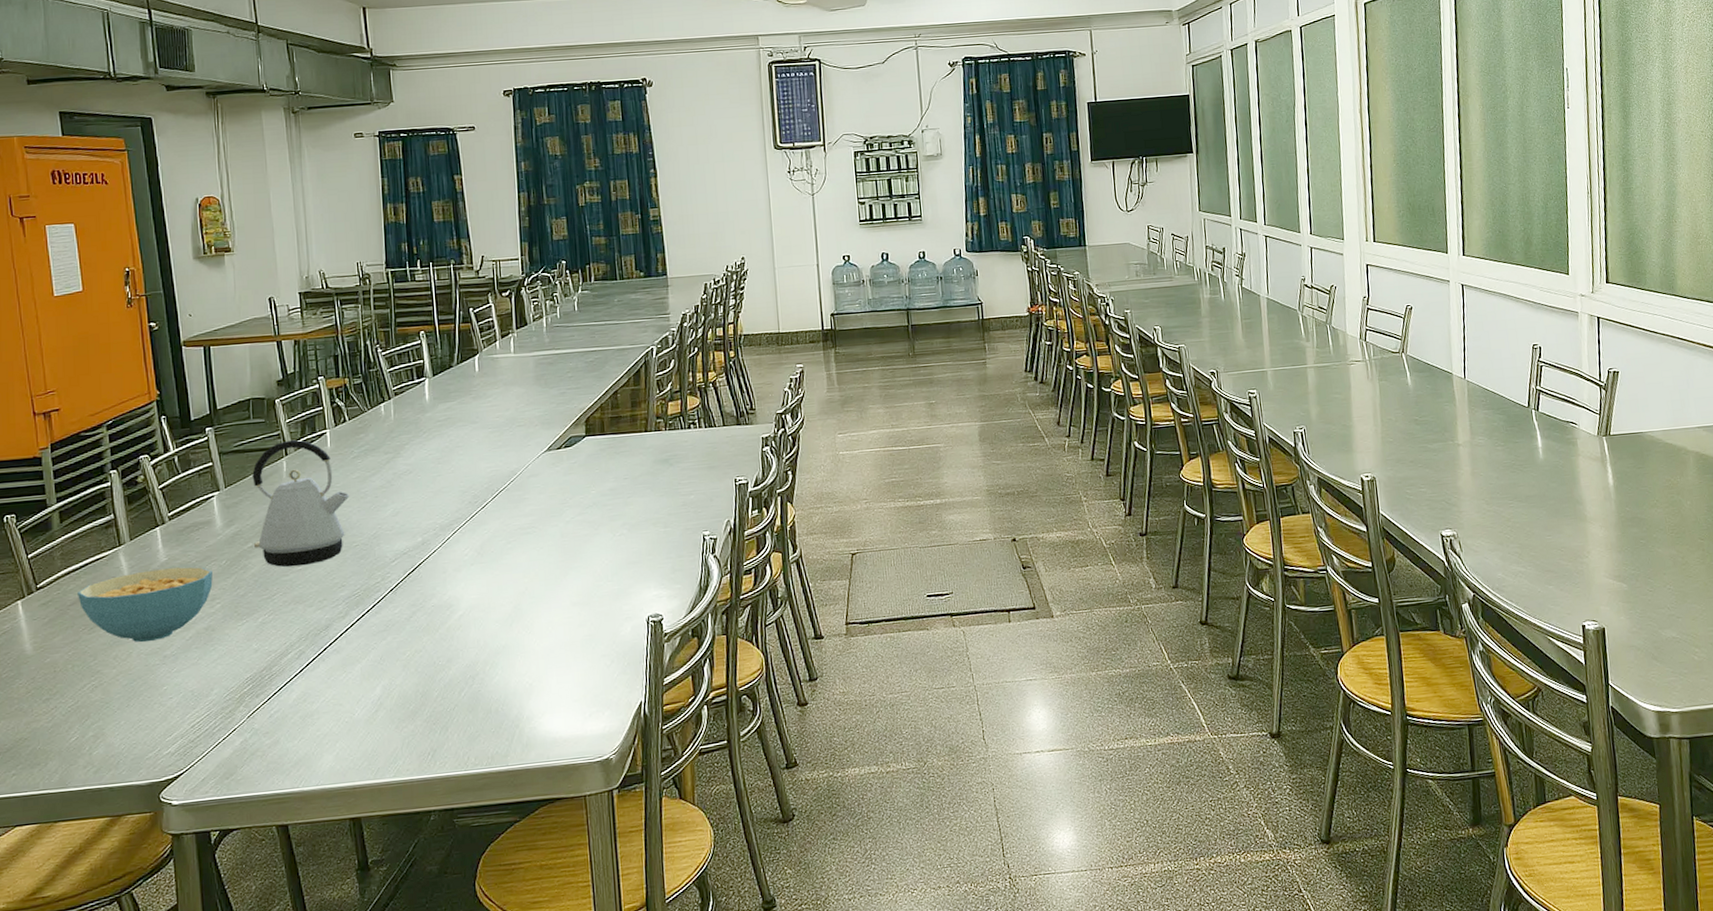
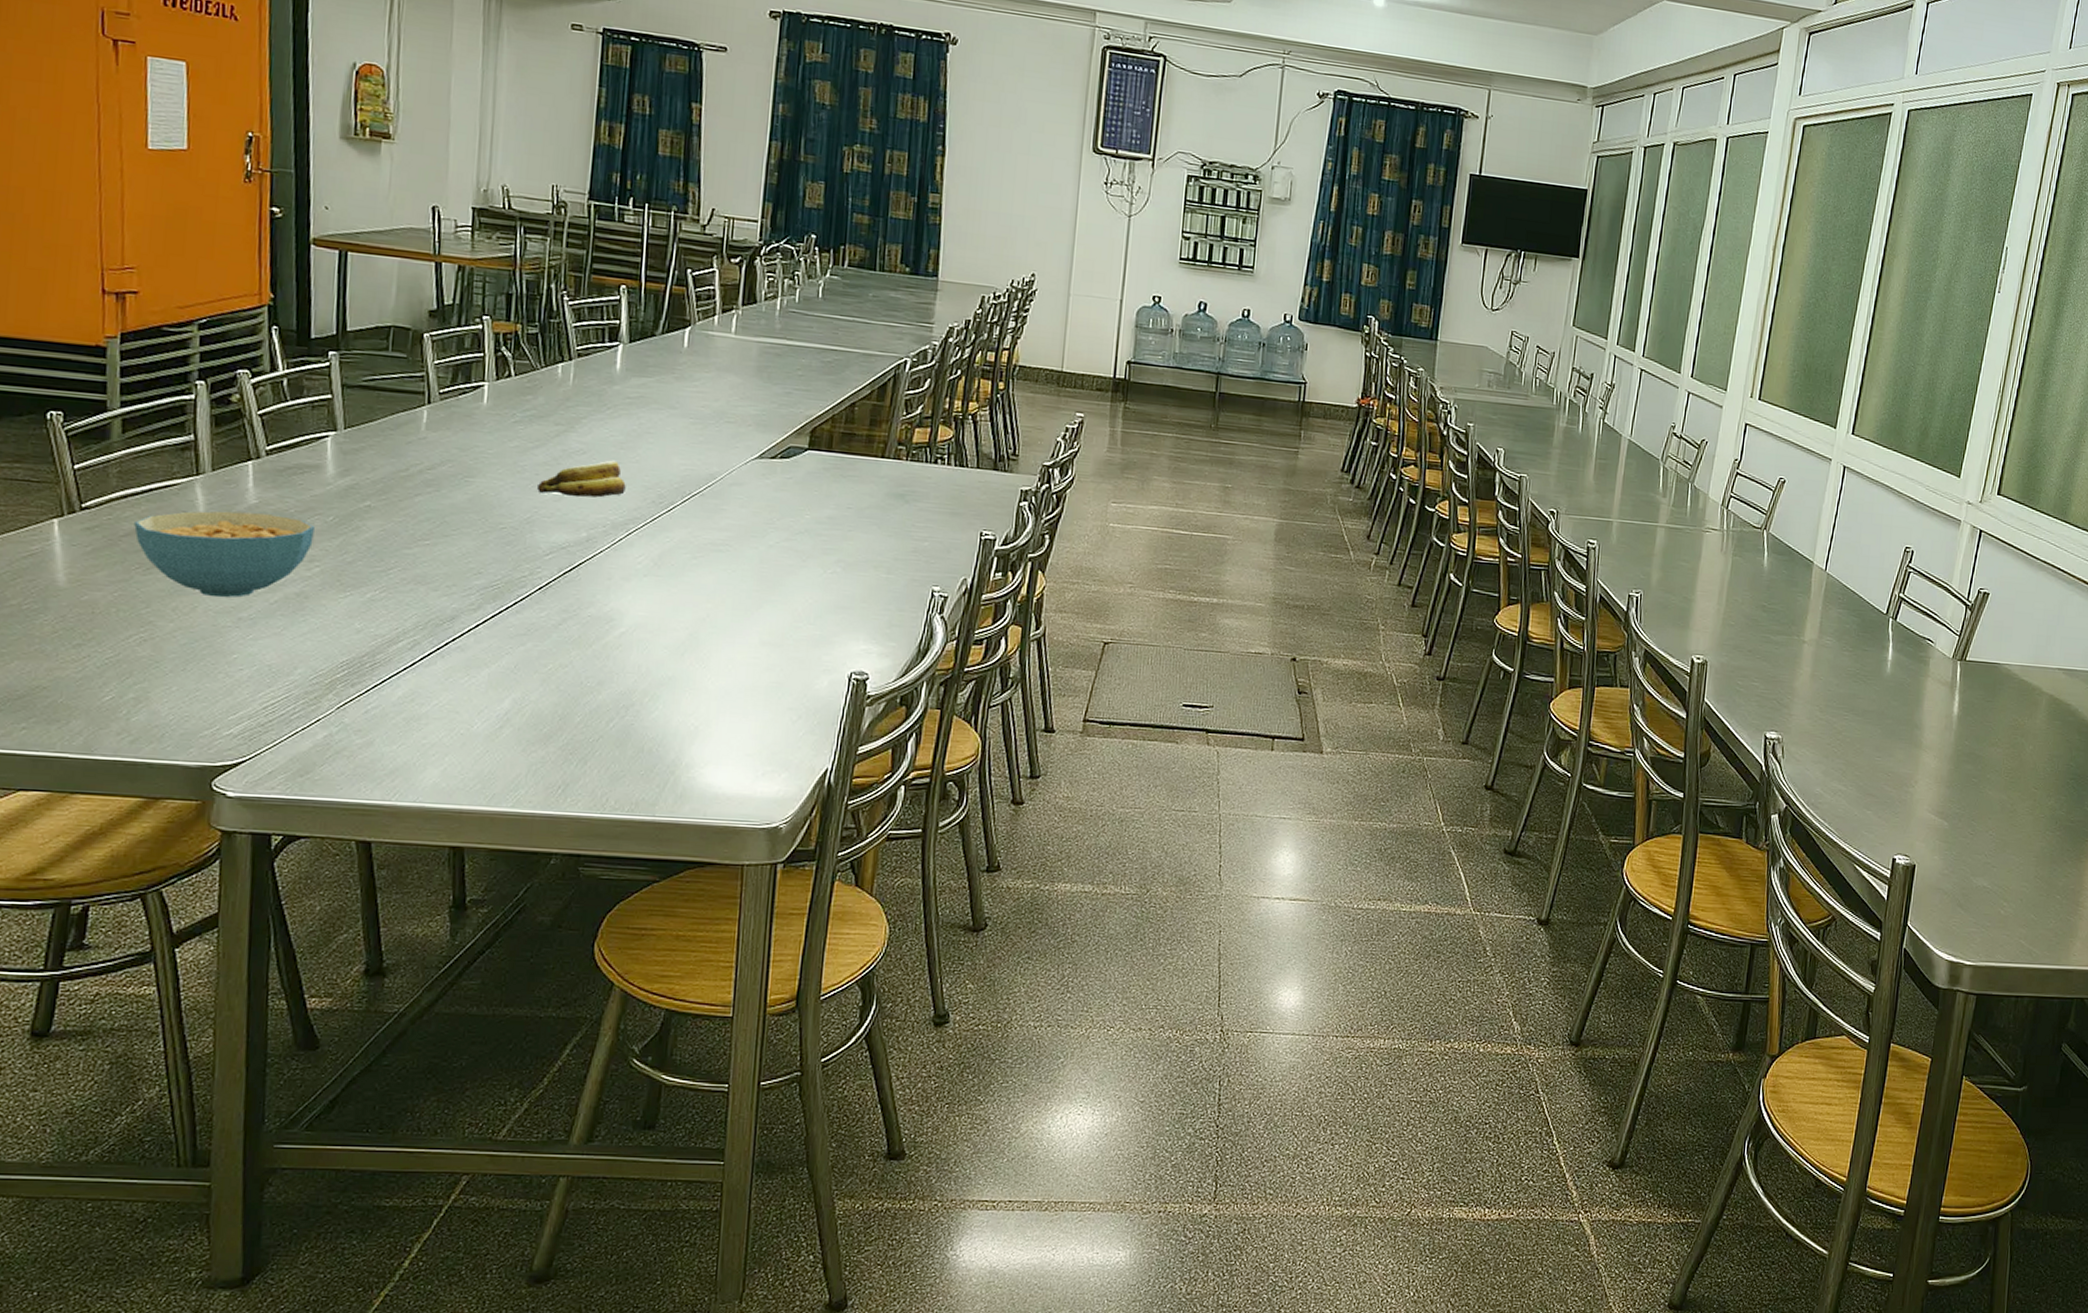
kettle: present [252,439,350,567] -> none [371,385,504,541]
banana: none [378,474,447,511] -> present [537,460,626,498]

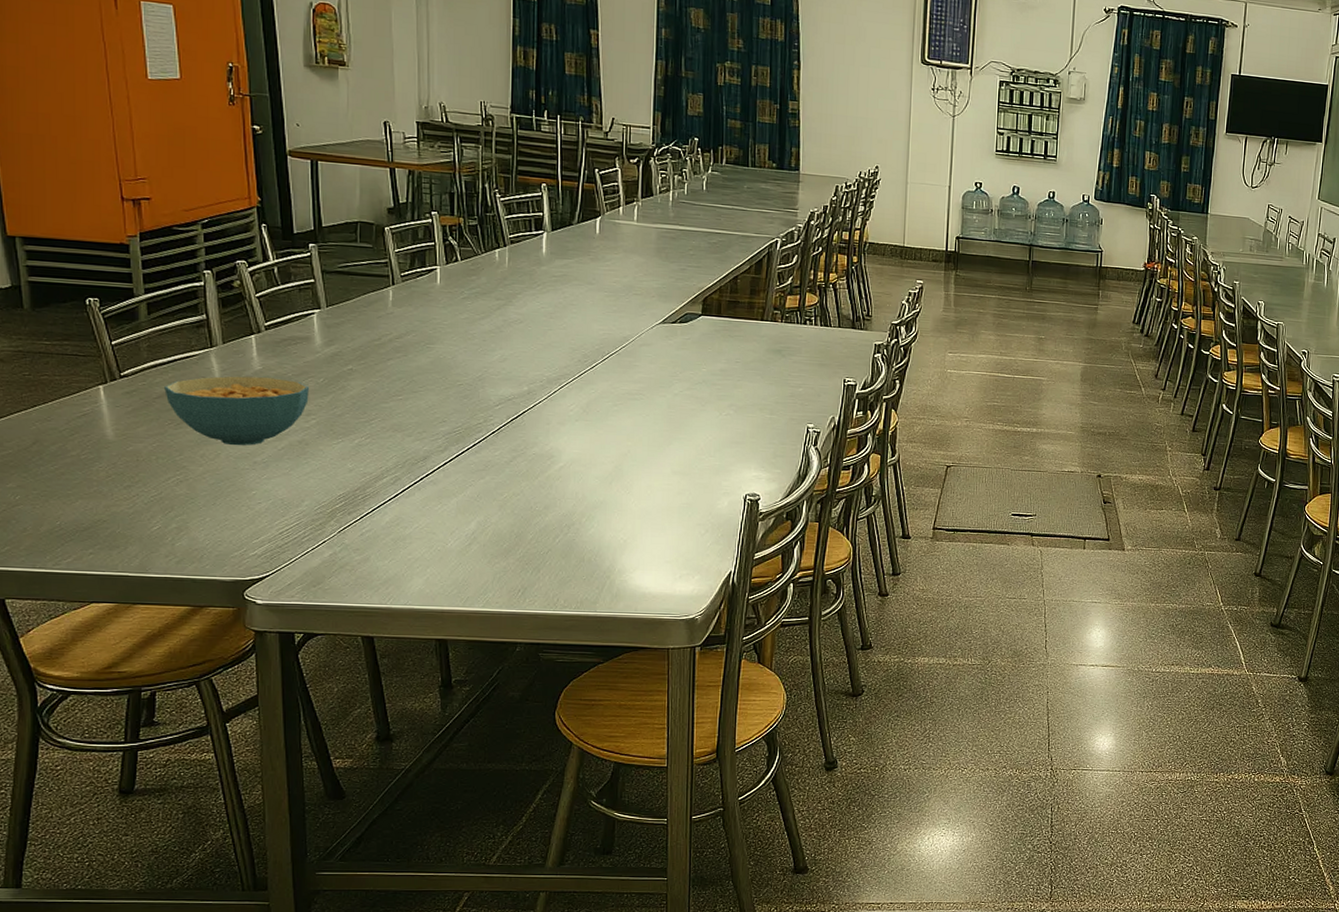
banana: present [537,460,626,498] -> none [486,327,557,359]

